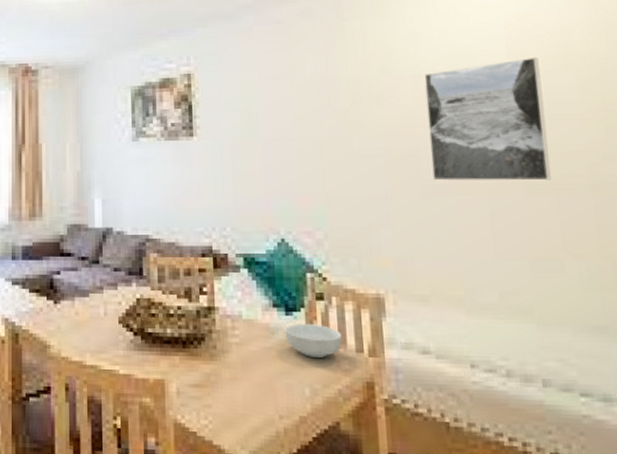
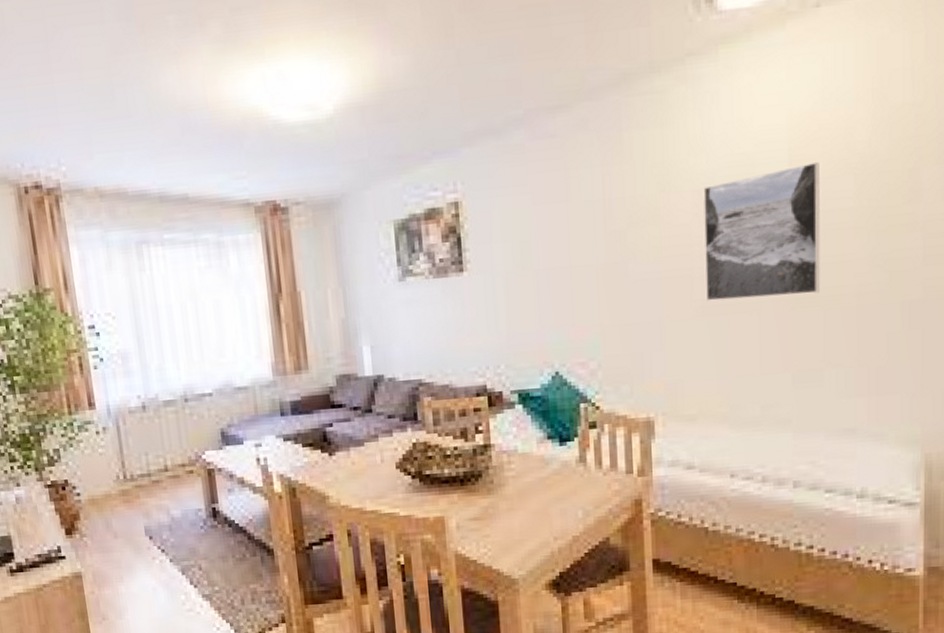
cereal bowl: present [285,323,343,358] -> none [559,451,614,483]

